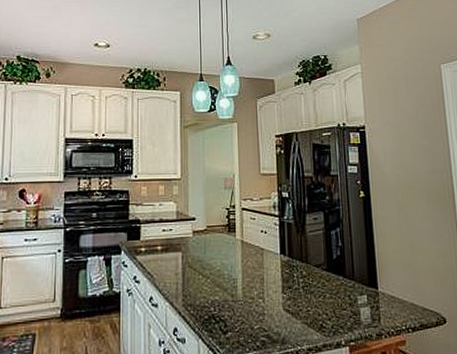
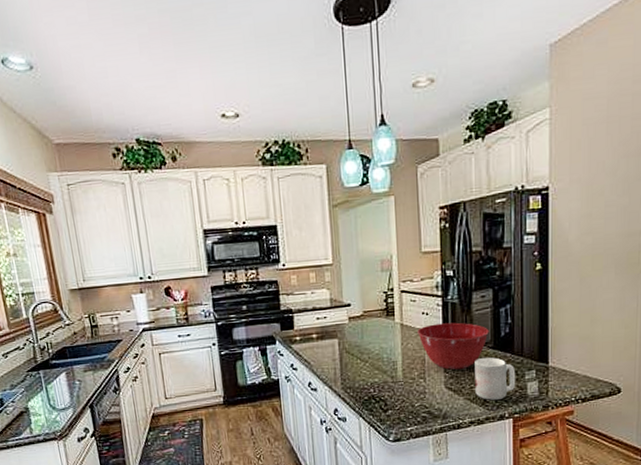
mixing bowl: none [257,242,322,291] -> present [417,322,489,370]
mug: none [310,279,350,325] -> present [475,357,516,400]

